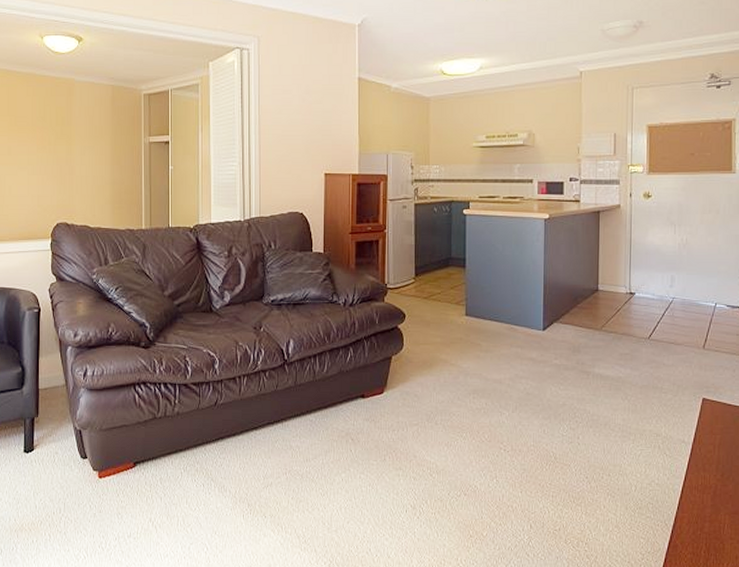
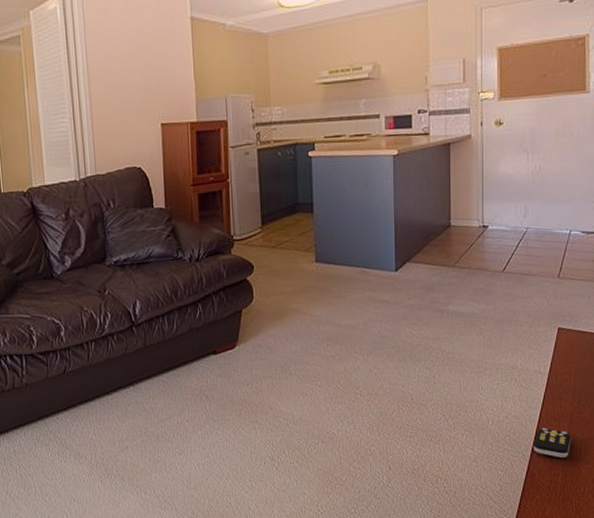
remote control: none [676,498,714,531] -> present [533,427,571,458]

